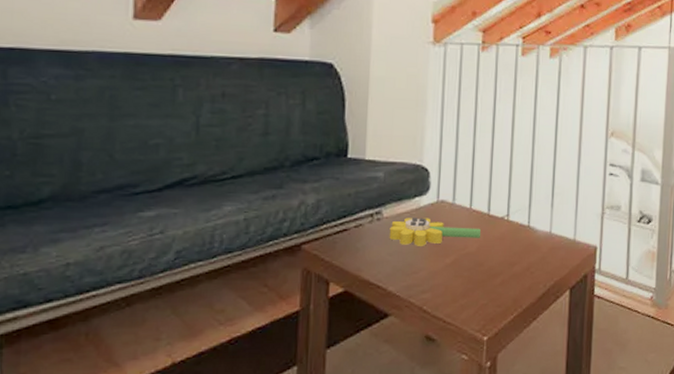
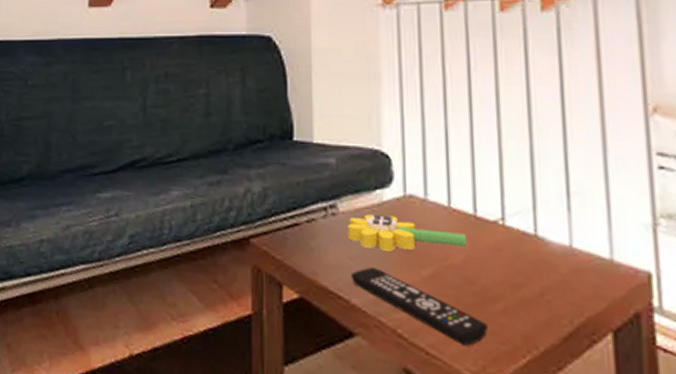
remote control: none [389,260,489,312] -> present [350,267,488,346]

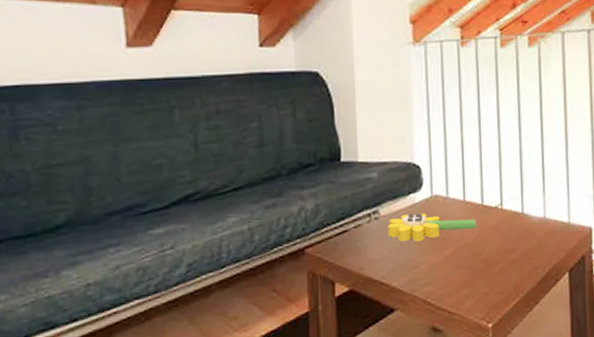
remote control: present [350,267,488,346] -> none [390,255,490,301]

